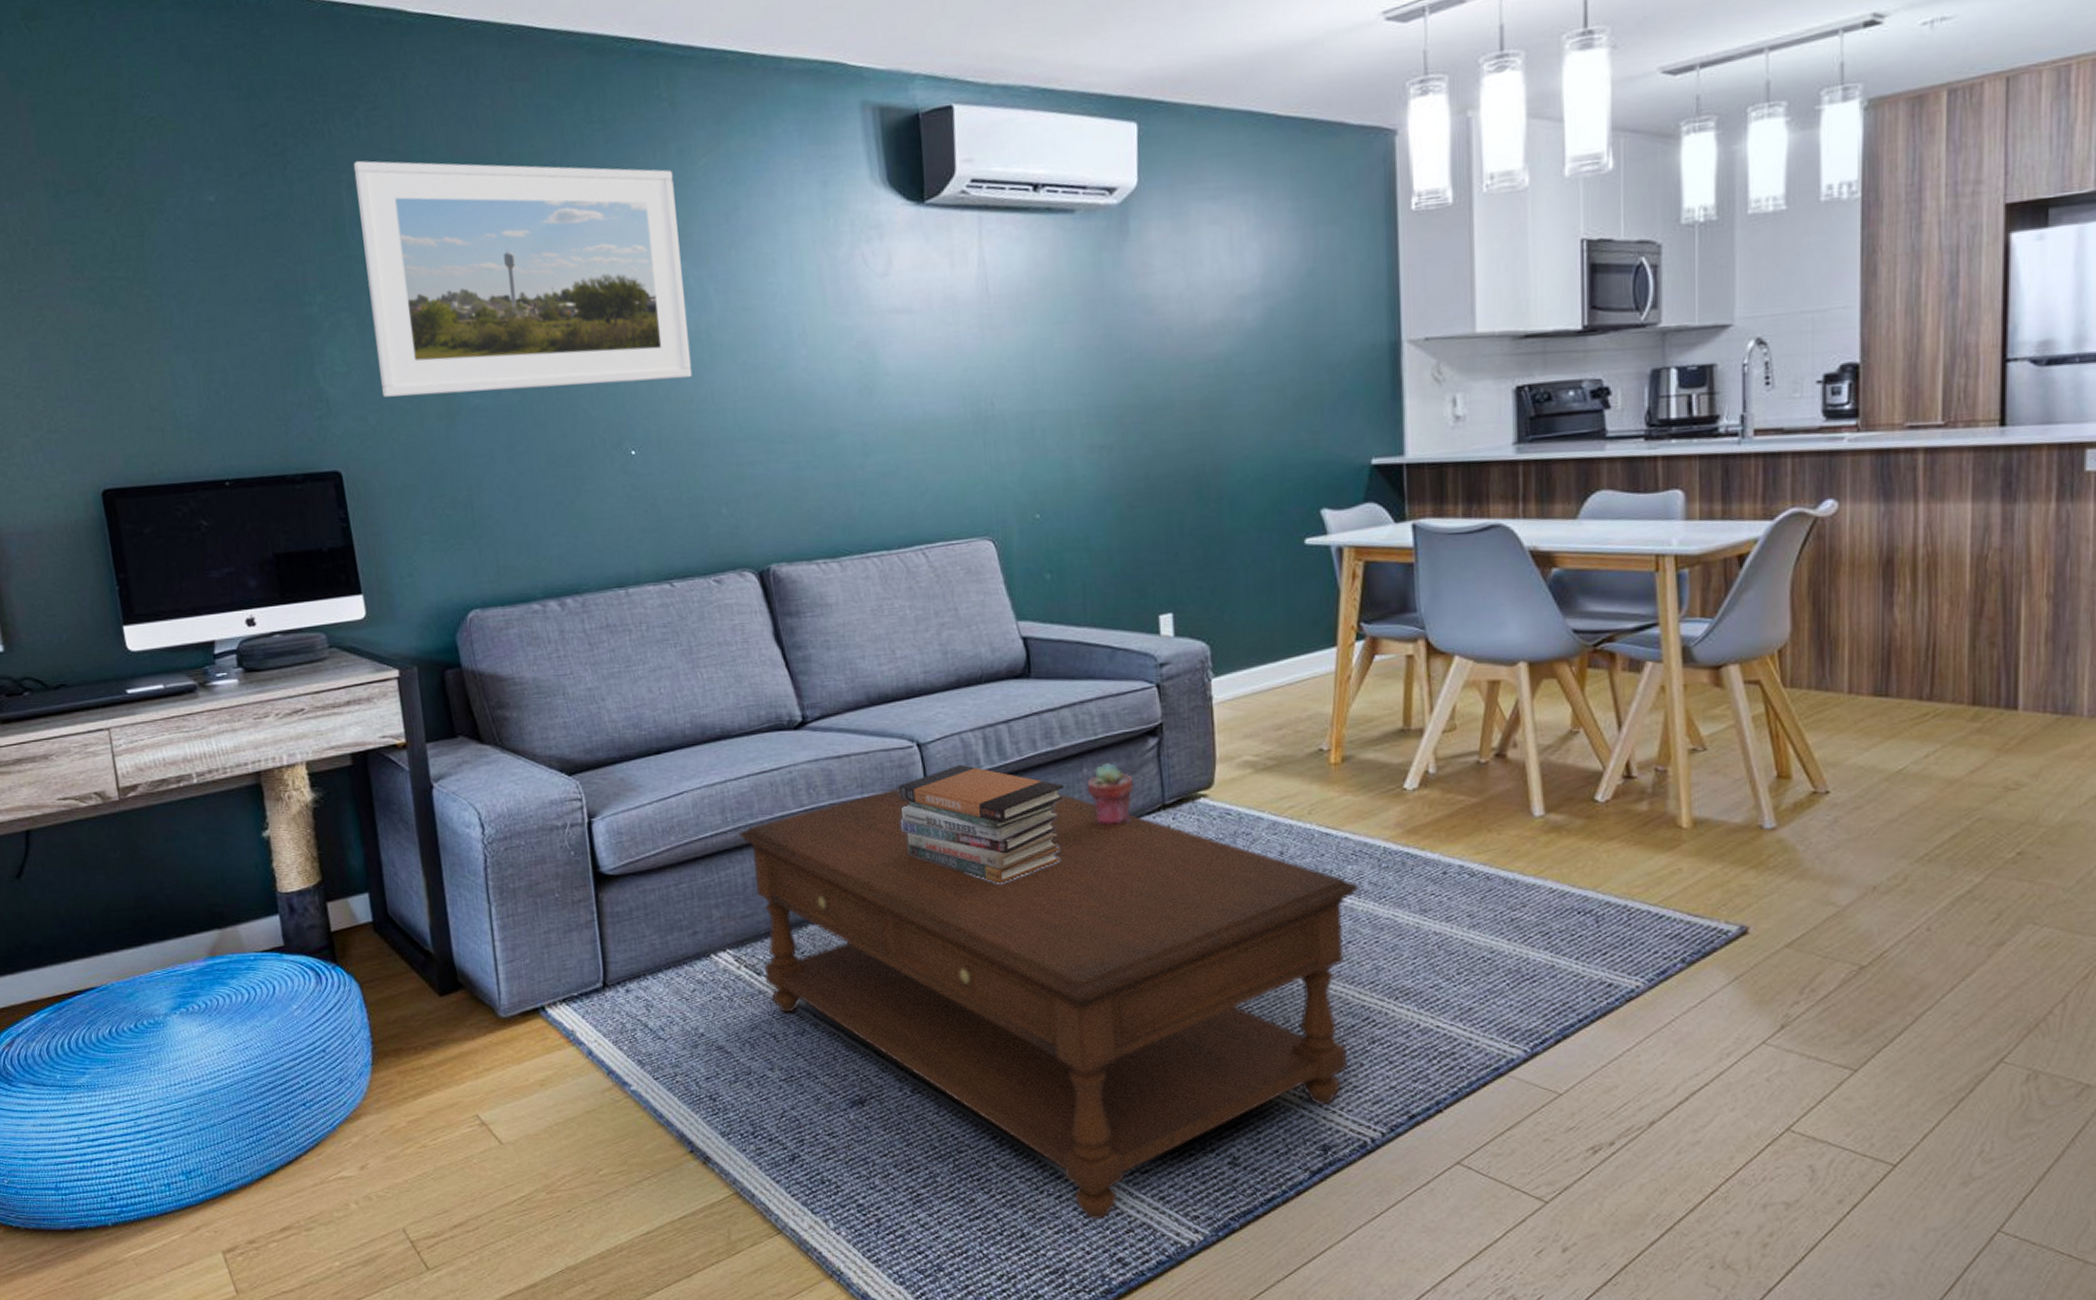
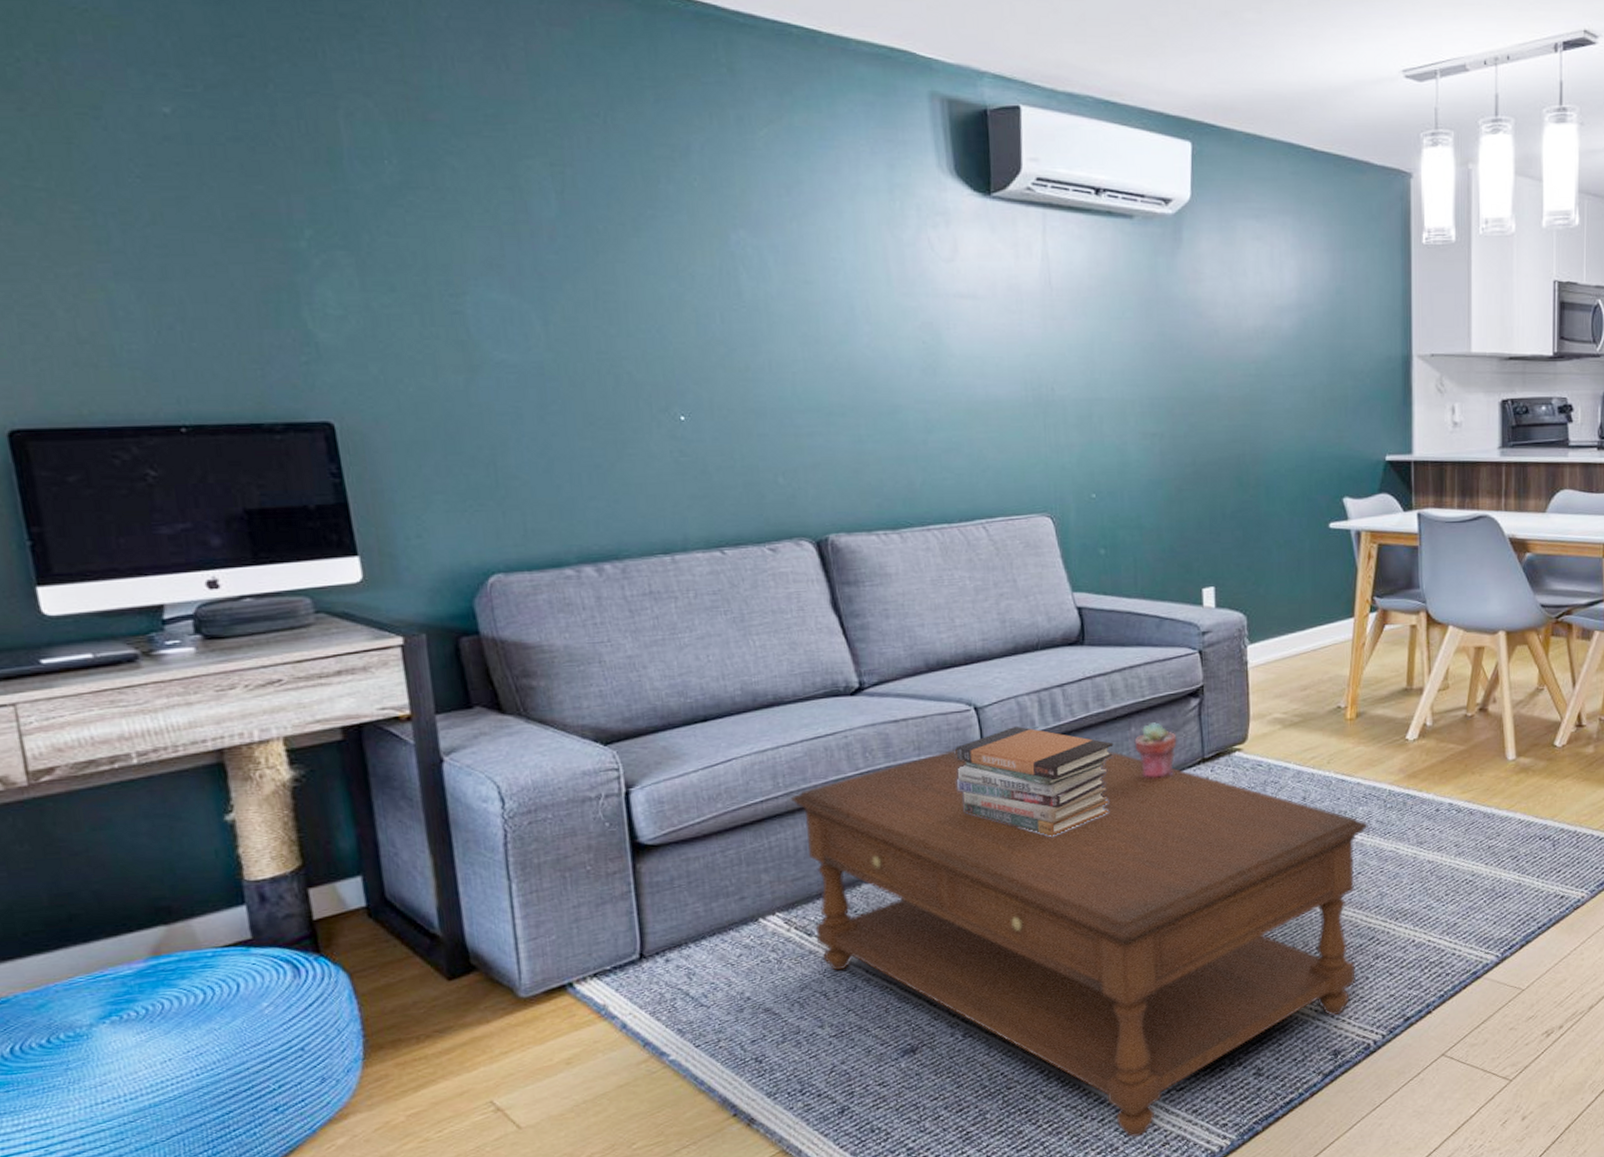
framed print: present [353,160,693,397] -> none [353,87,749,347]

